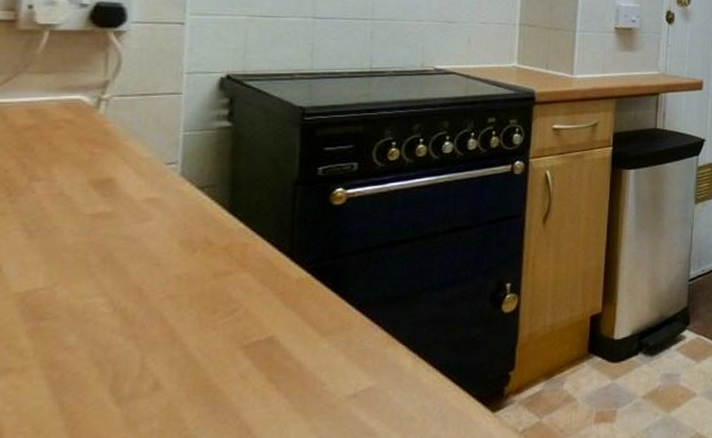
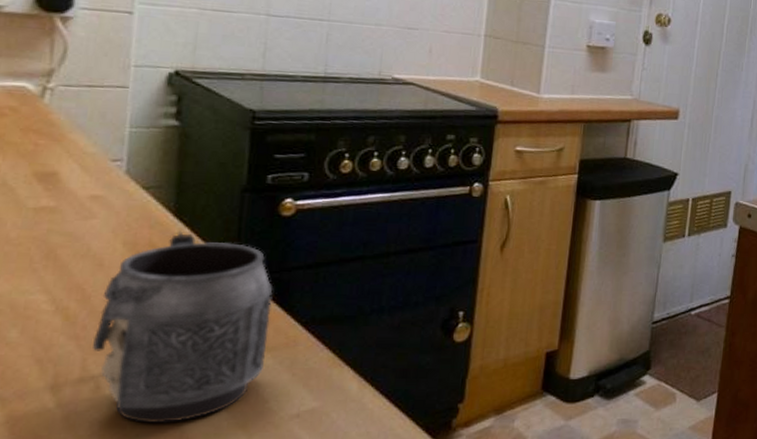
mug: none [151,226,327,415] -> present [92,230,273,424]

